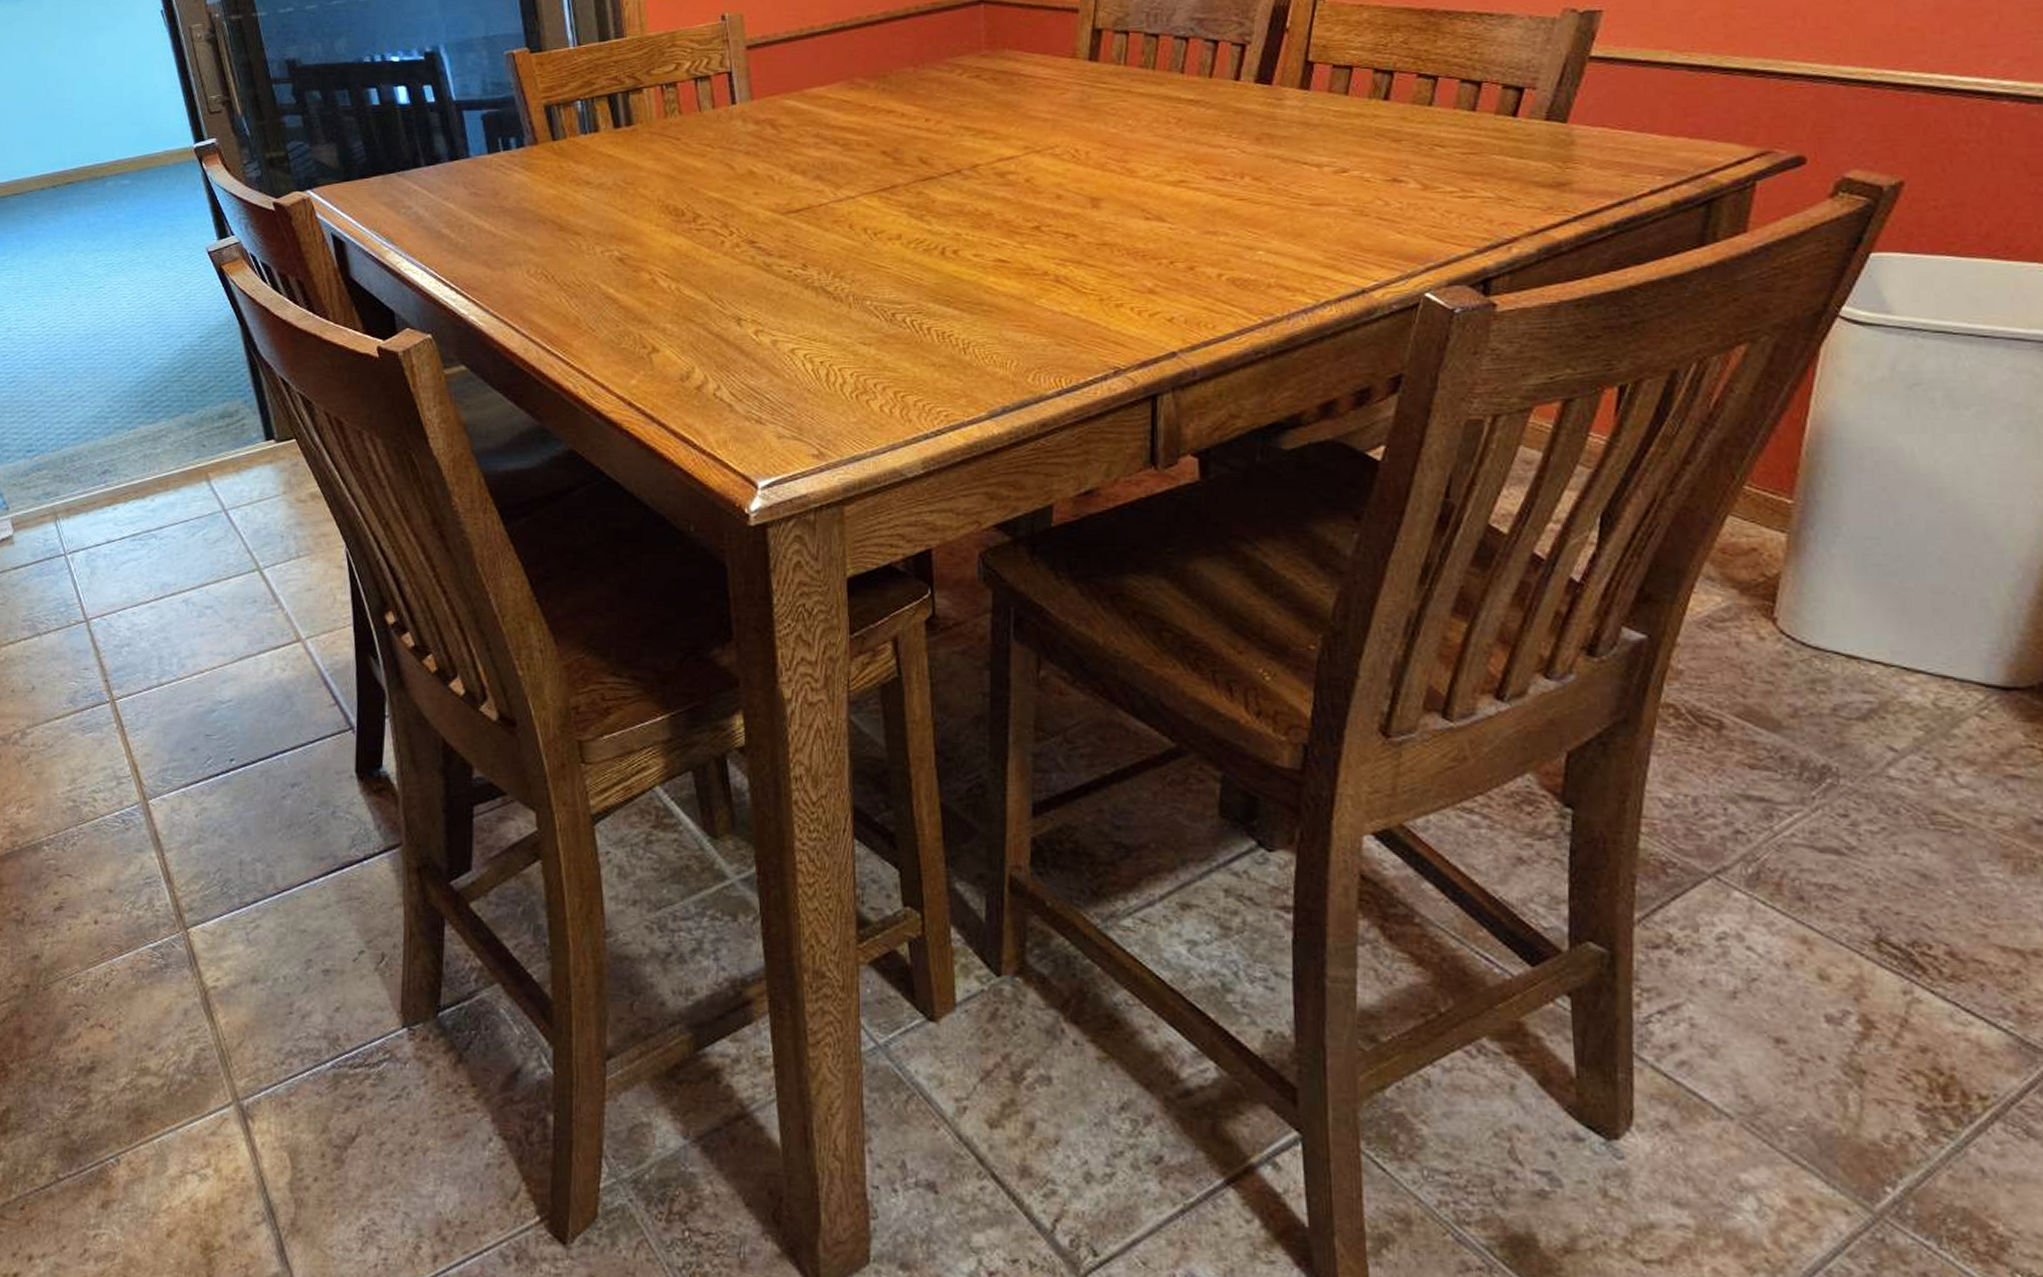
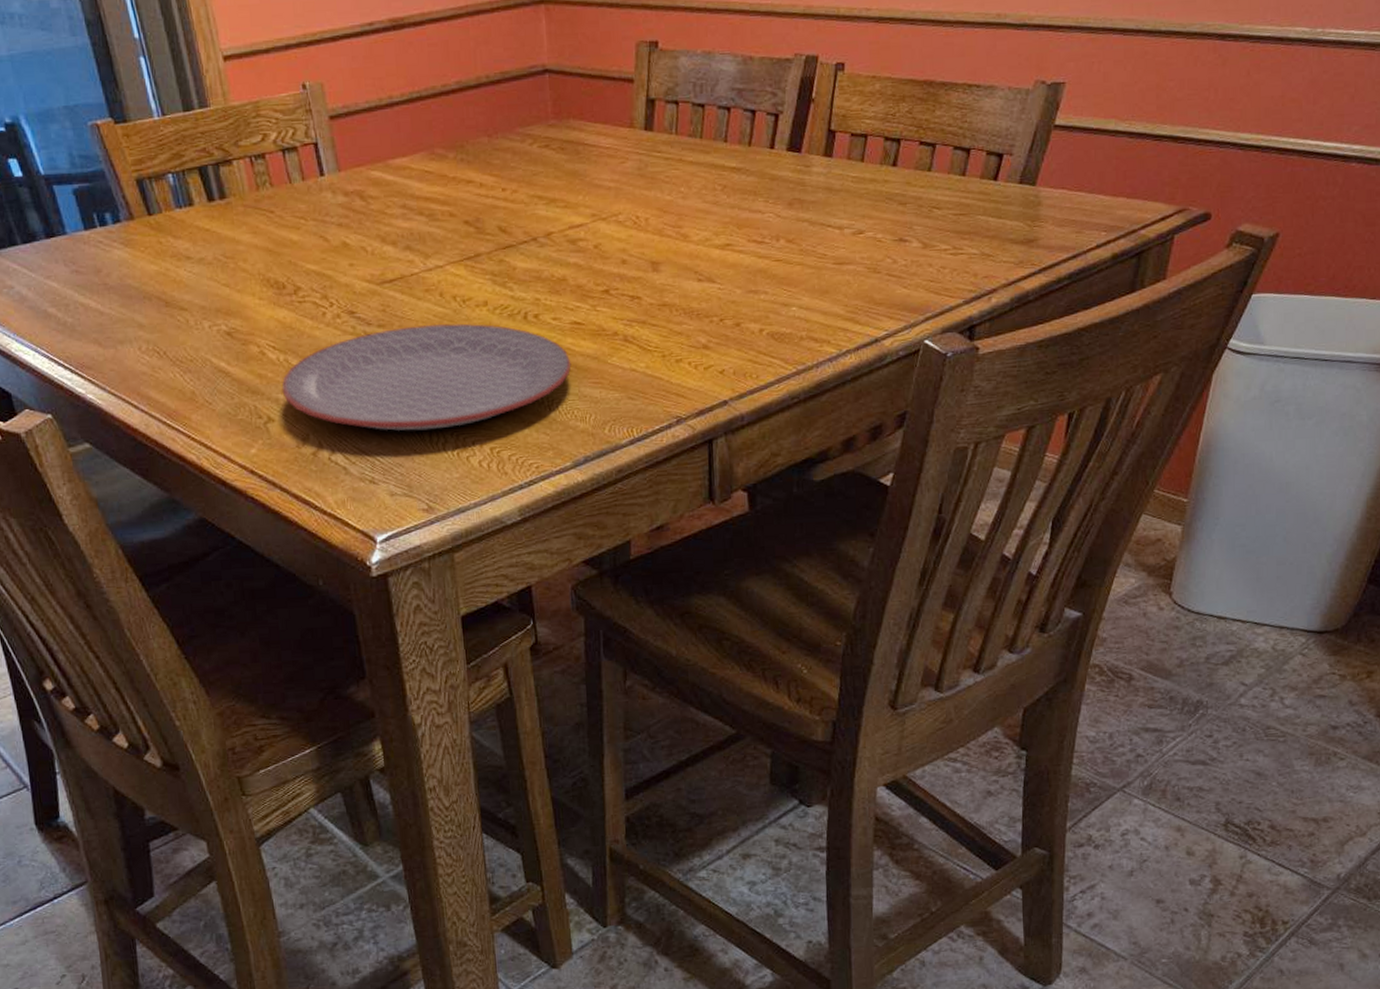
plate: none [670,256,993,369] -> present [282,323,571,431]

